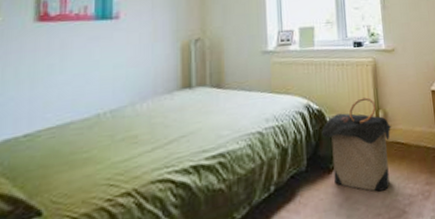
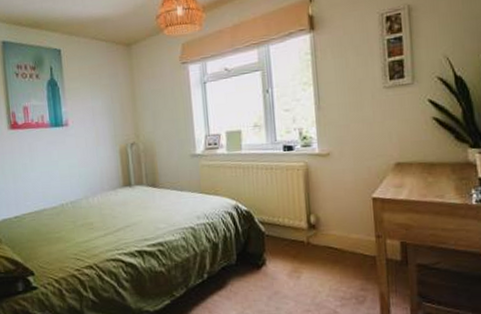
laundry hamper: present [321,97,392,192] -> none [250,202,325,291]

